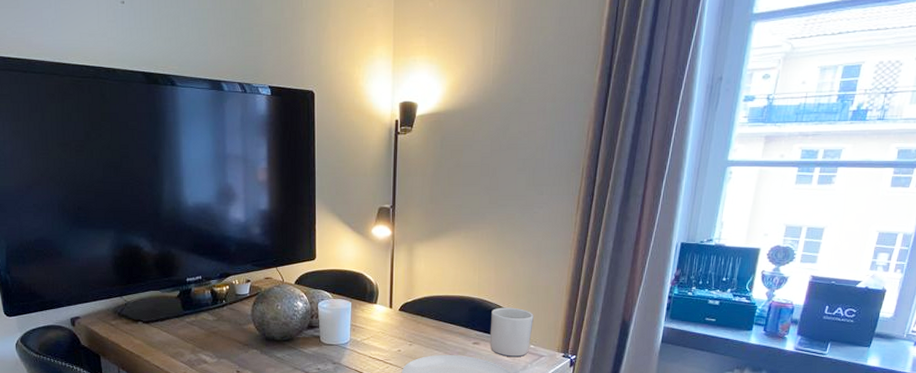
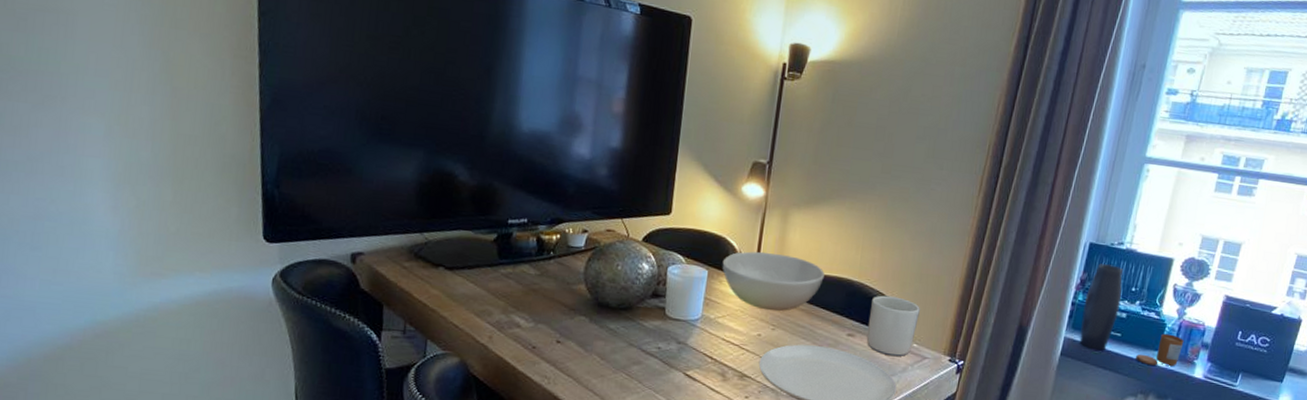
bowl: none [362,282,449,330] -> present [722,251,825,312]
vase: none [678,260,714,335] -> present [1079,263,1123,351]
candle: none [729,315,774,343] -> present [1135,333,1184,366]

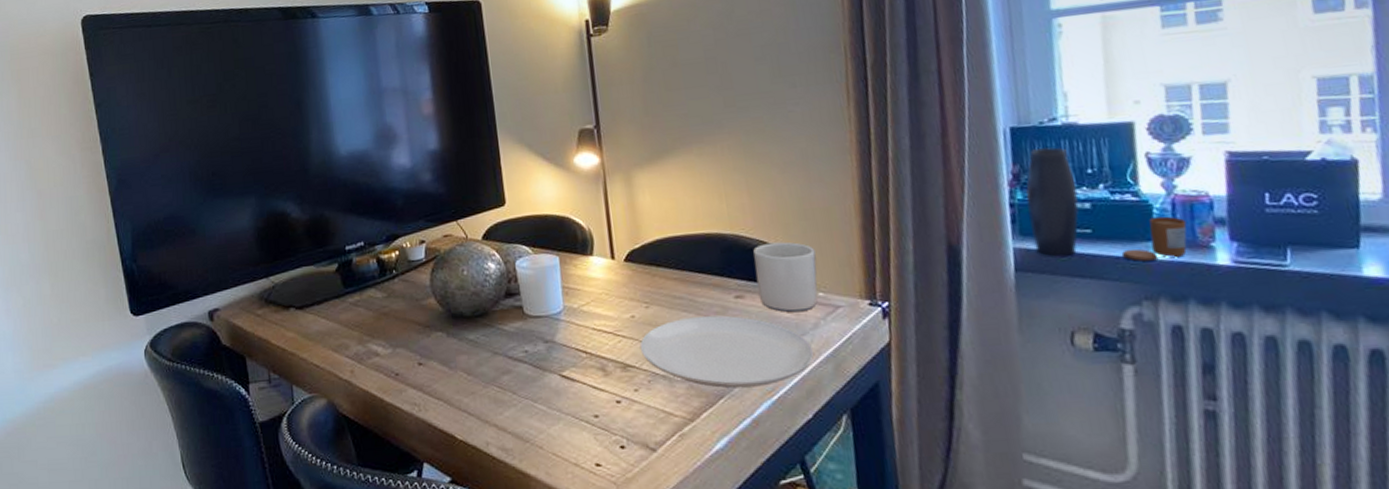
bowl: present [722,251,825,312] -> none [572,221,691,288]

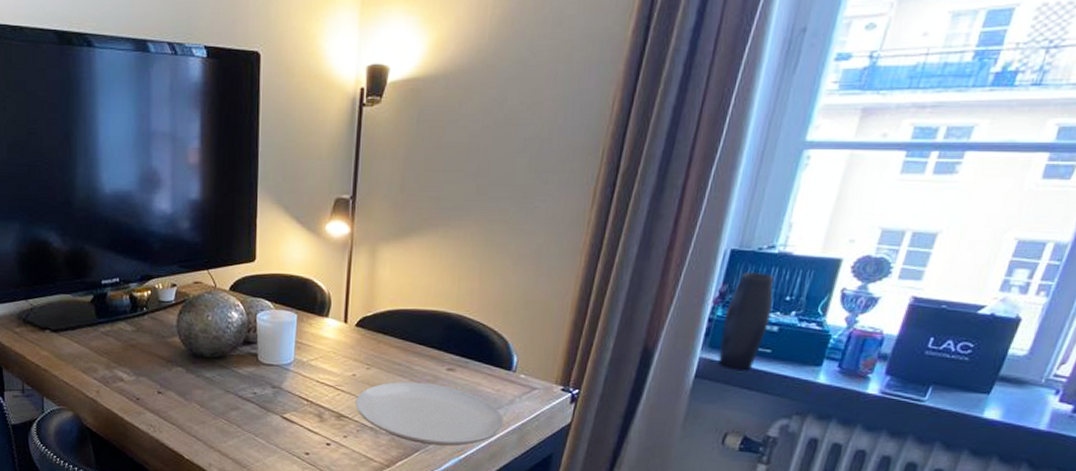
mug: present [753,241,818,313] -> none [468,326,527,389]
candle: present [1121,216,1187,262] -> none [789,346,855,383]

